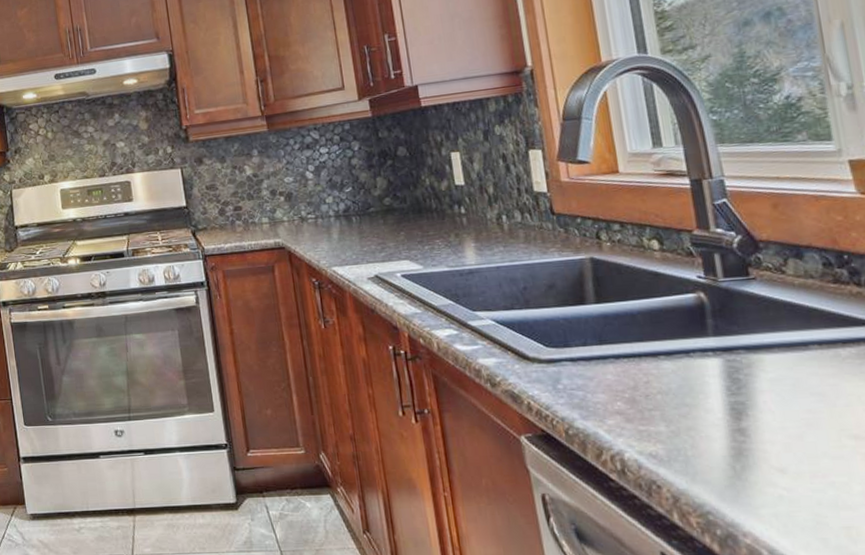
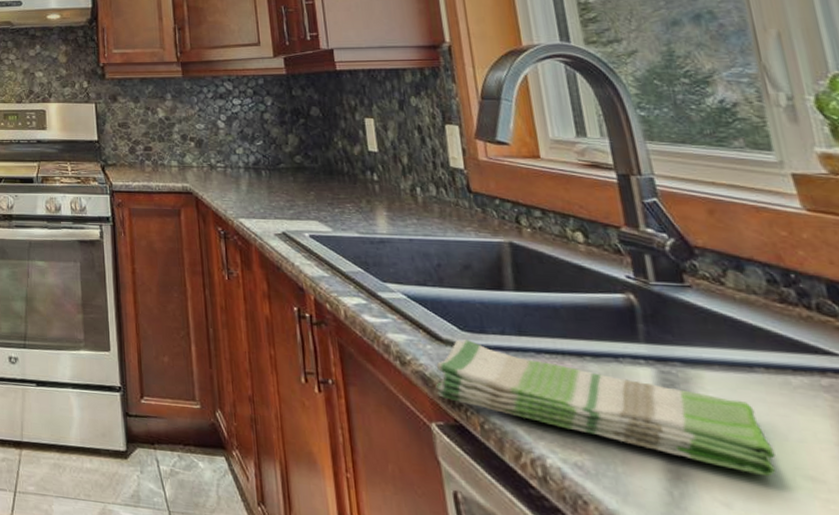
dish towel: none [524,355,825,441] -> present [435,339,776,477]

